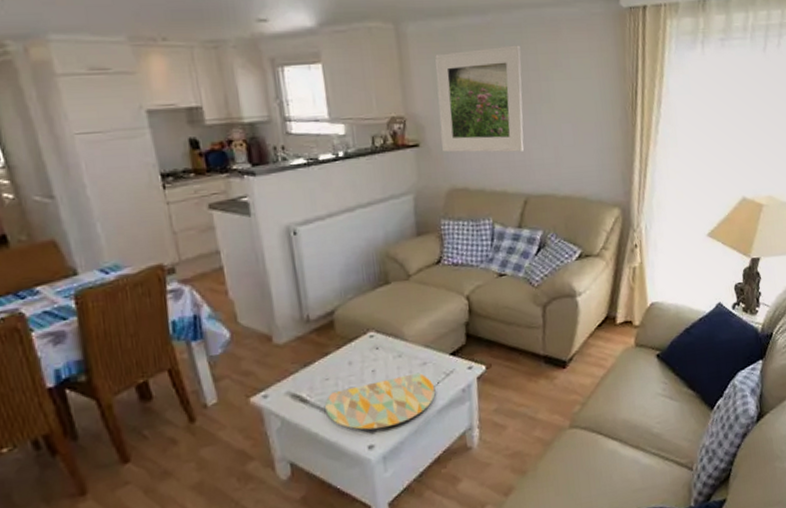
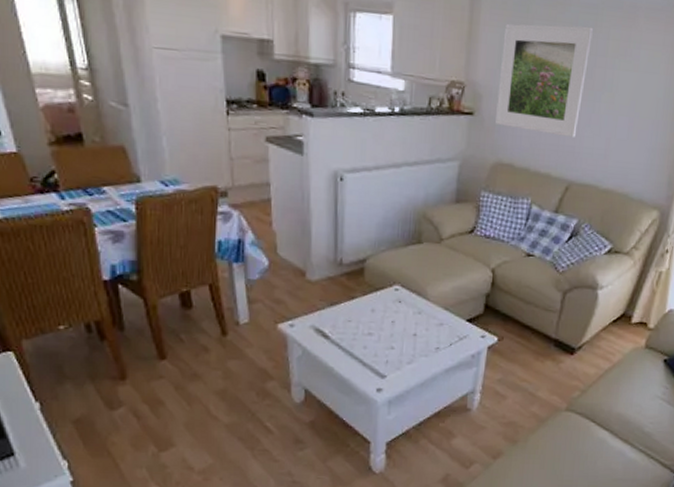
decorative tray: present [325,372,436,430] -> none [344,331,447,376]

